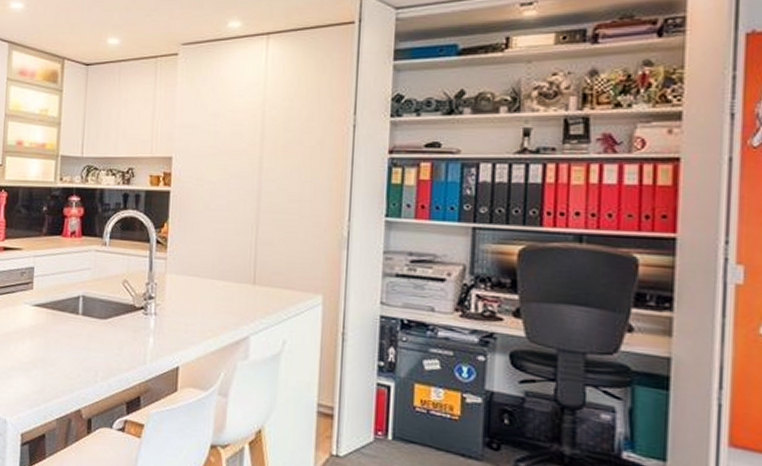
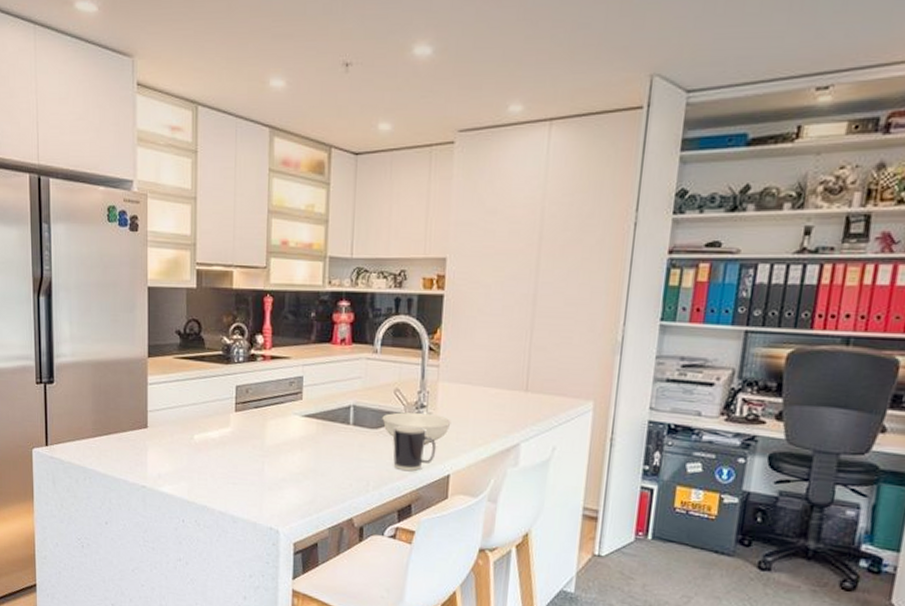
bowl: none [111,303,180,336] -> present [382,412,451,445]
mug: none [121,316,165,362] -> present [392,425,437,471]

